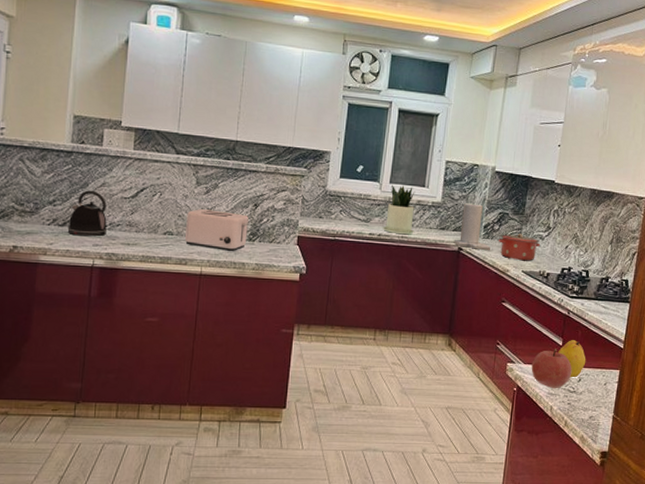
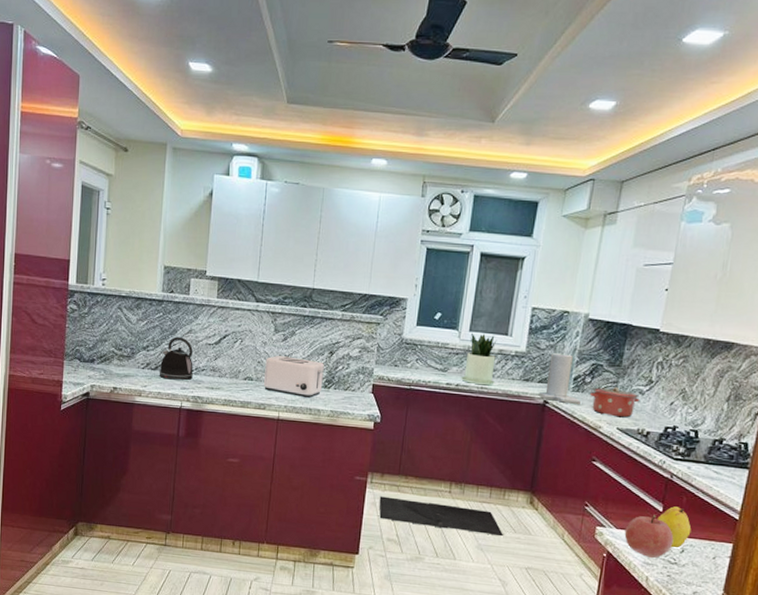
door mat: none [306,347,425,379] -> present [379,496,503,537]

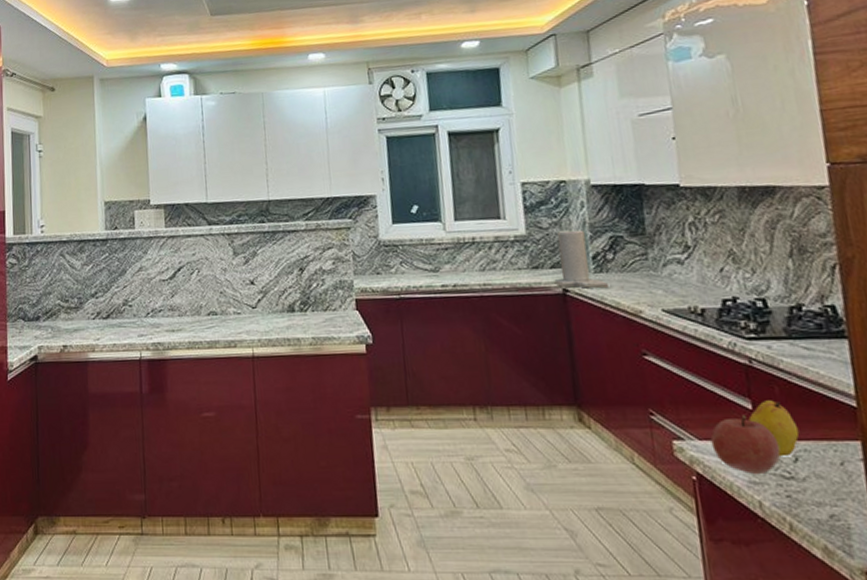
kettle: present [159,336,194,381] -> none [111,276,151,328]
toaster: present [264,355,324,399] -> none [228,280,298,327]
door mat: present [379,496,503,537] -> none [390,435,555,470]
planter: present [461,332,497,386] -> none [457,220,499,282]
casserole: present [589,386,640,418] -> none [616,259,681,297]

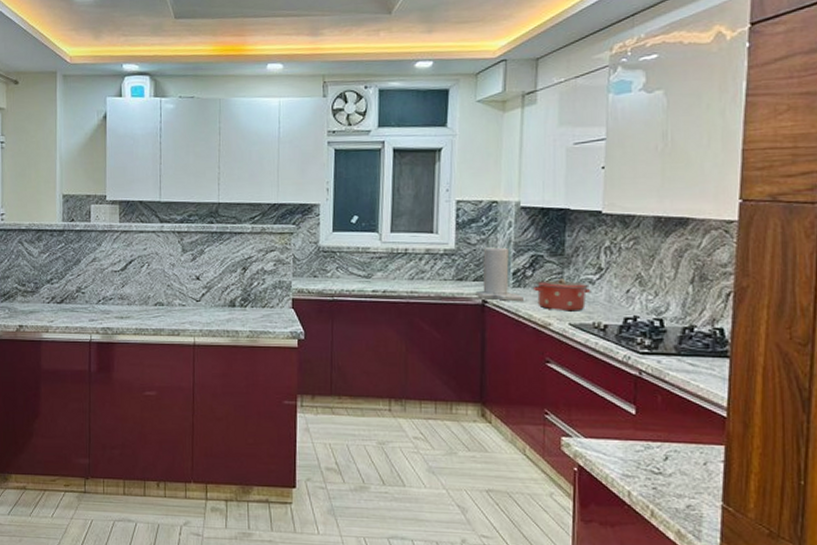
casserole: none [616,259,681,297] -> present [532,277,591,312]
fruit: present [710,415,781,475] -> none [595,419,654,470]
fruit: present [748,400,800,457] -> none [631,407,673,456]

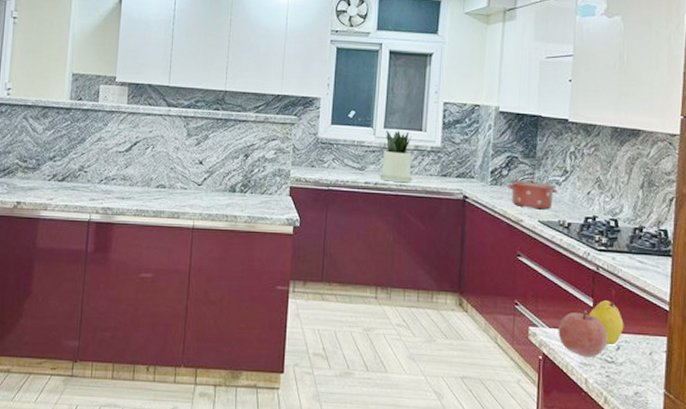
planter: none [388,233,425,290] -> present [379,129,413,183]
paper towel: present [475,247,524,302] -> none [457,147,500,199]
fruit: none [595,419,654,470] -> present [558,310,608,359]
fruit: none [631,407,673,456] -> present [589,300,624,346]

